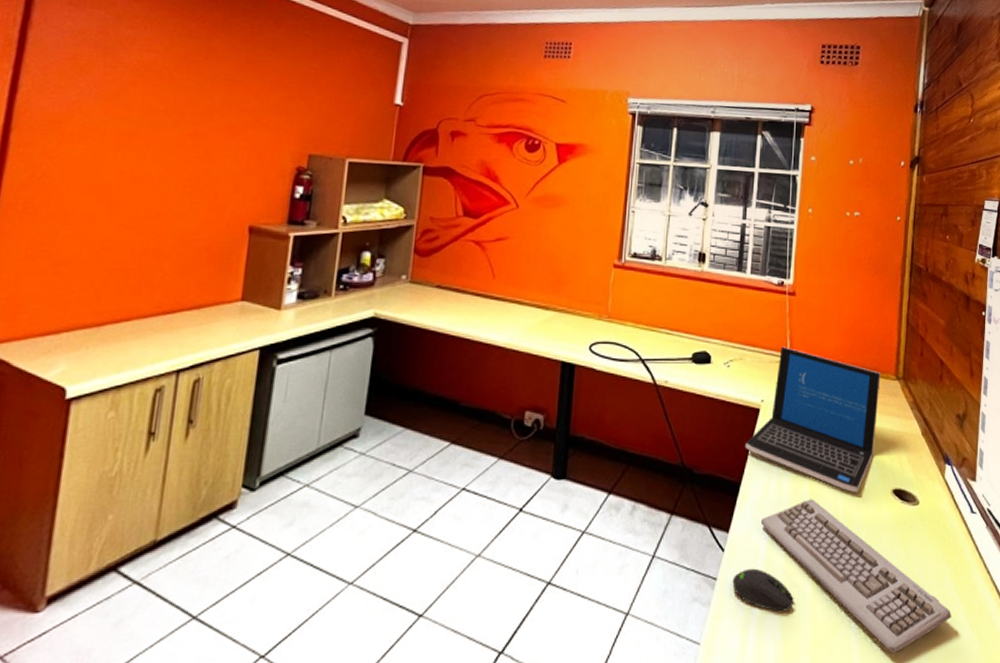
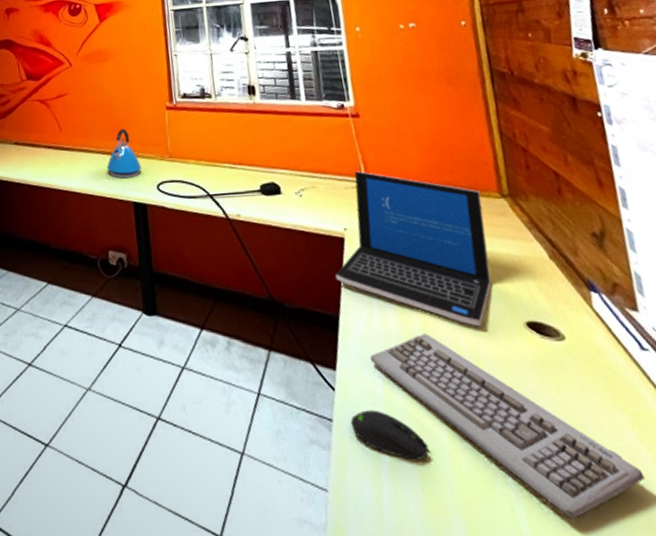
kettle: none [538,282,576,336] -> present [106,128,141,178]

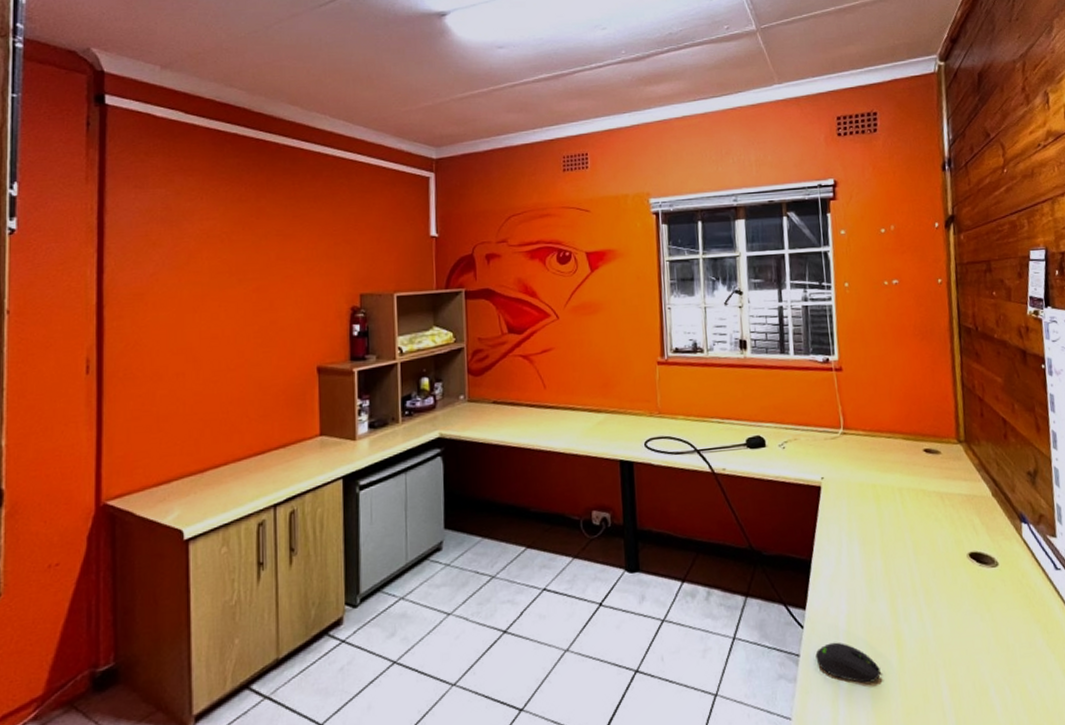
kettle: present [106,128,141,178] -> none [593,385,629,437]
laptop: present [335,171,492,327] -> none [810,422,944,560]
keyboard: present [370,334,645,519] -> none [837,570,1047,717]

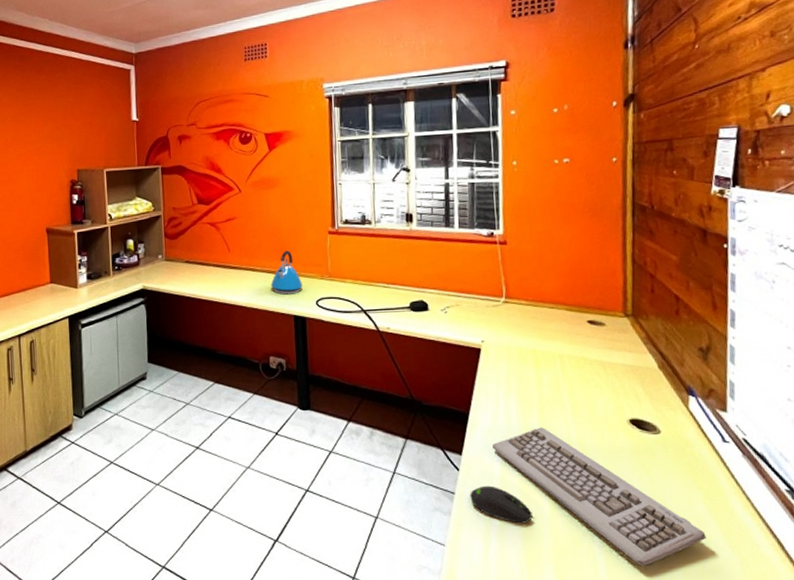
kettle: none [593,385,629,437] -> present [270,250,303,295]
keyboard: none [837,570,1047,717] -> present [493,427,706,567]

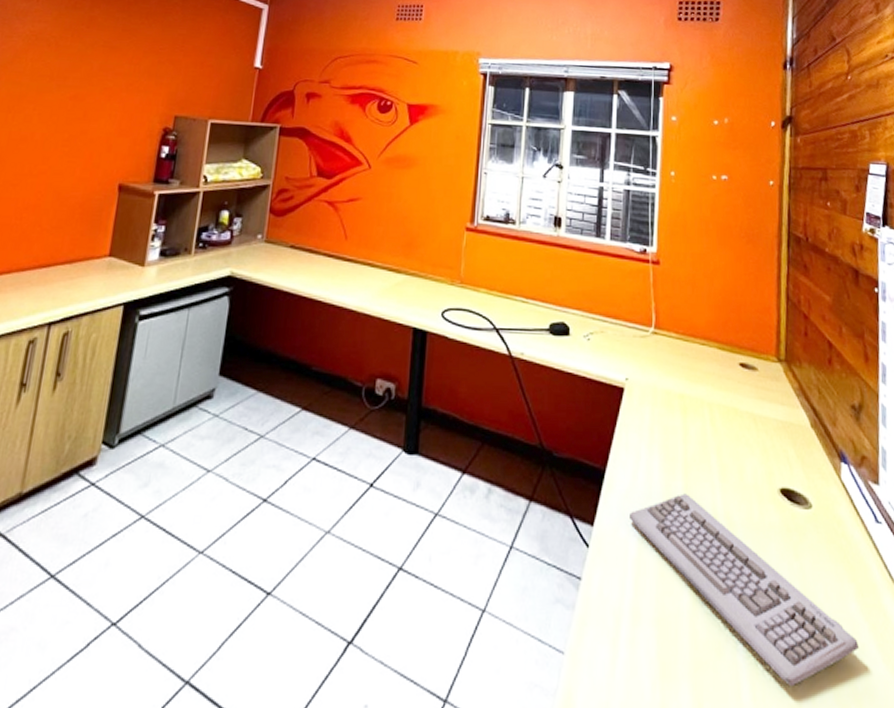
kettle: present [270,250,303,295] -> none [390,245,428,301]
computer mouse: present [470,485,533,524] -> none [599,569,670,624]

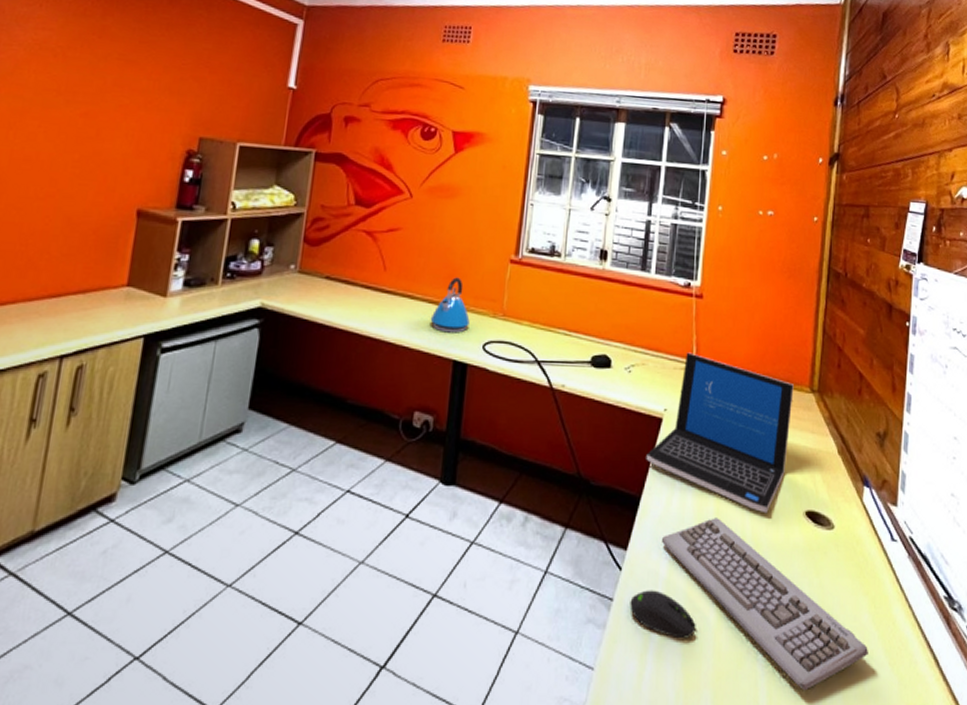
kettle: none [390,245,428,301] -> present [430,277,470,333]
computer mouse: none [599,569,670,624] -> present [630,590,696,639]
laptop: none [609,320,760,490] -> present [646,352,794,514]

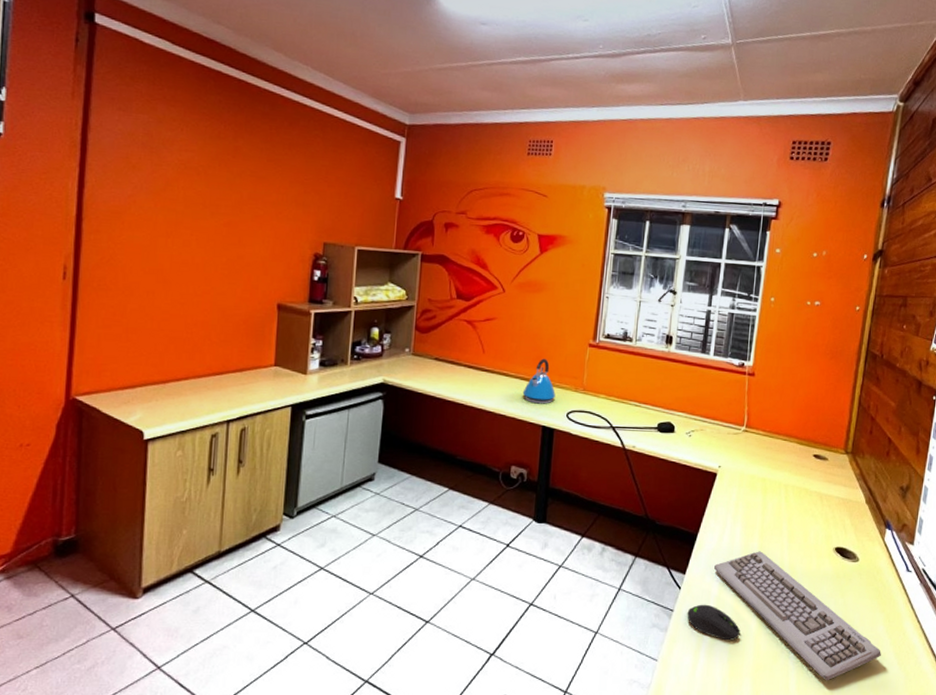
laptop: present [646,352,794,514] -> none [702,420,831,549]

